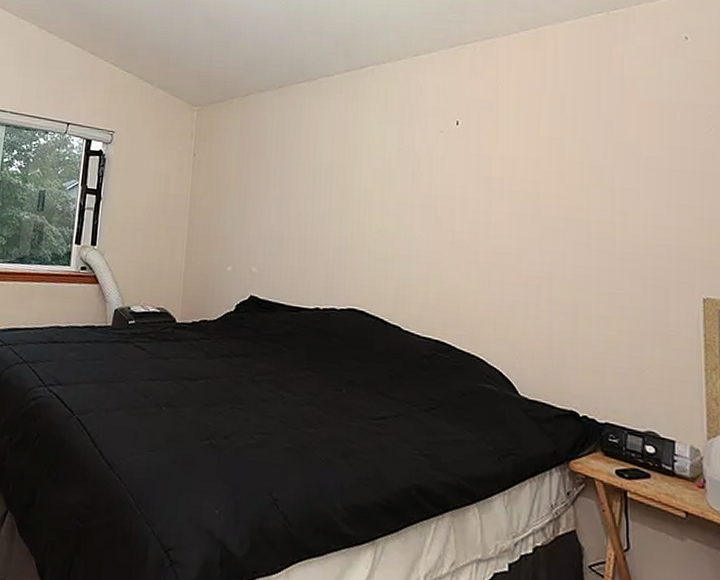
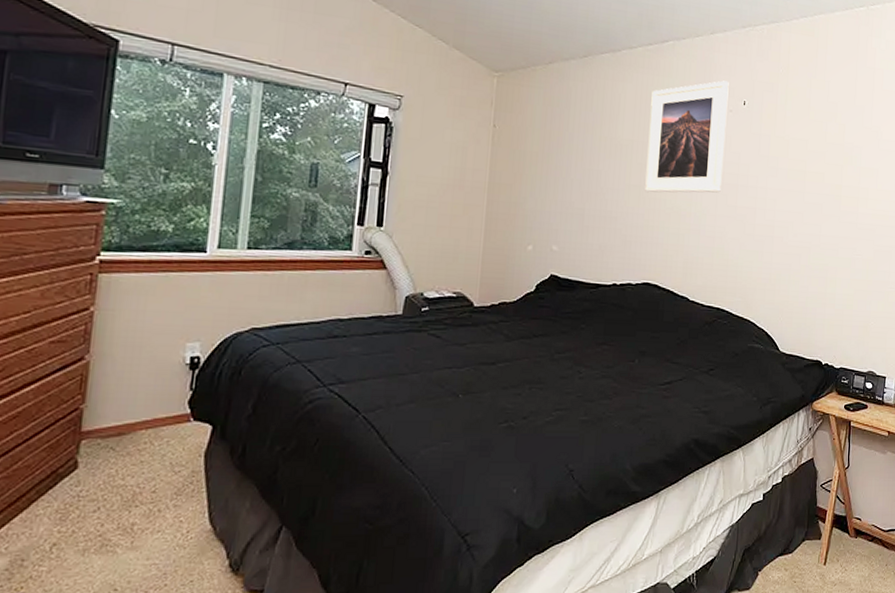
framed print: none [347,101,438,217] -> present [645,80,729,193]

